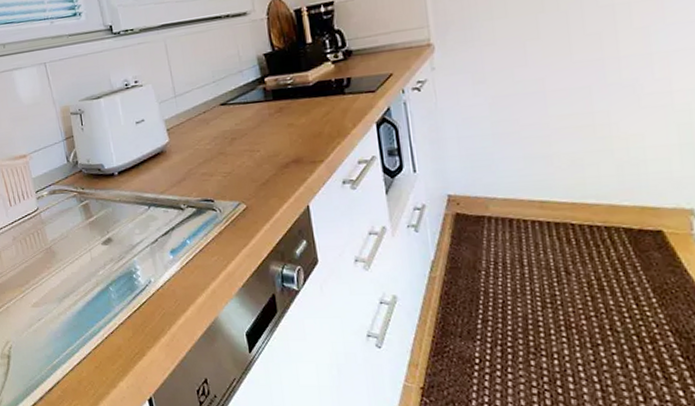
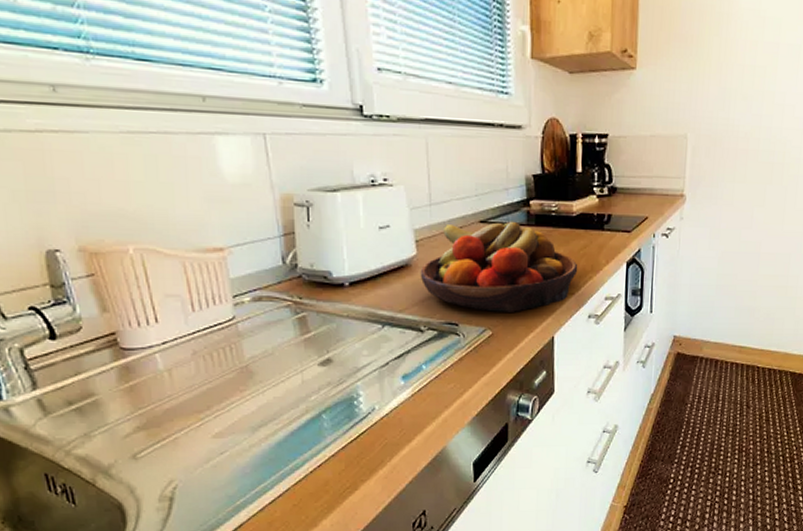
fruit bowl: none [174,99,324,186] -> present [420,221,578,312]

